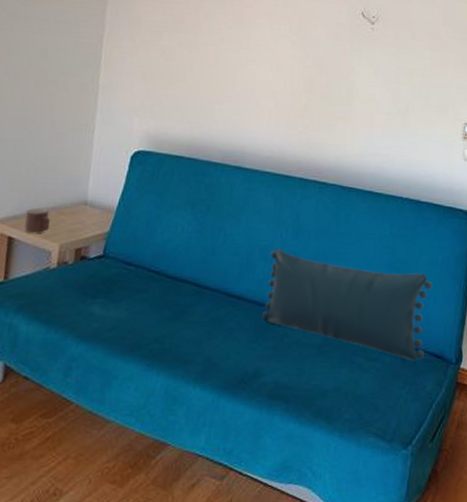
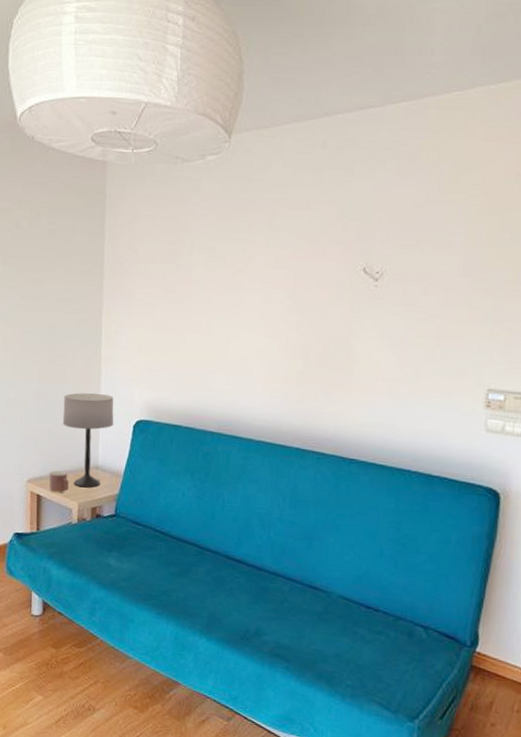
table lamp: none [47,121,110,227] -> present [62,393,114,488]
pillow: present [262,248,433,361] -> none [262,517,445,639]

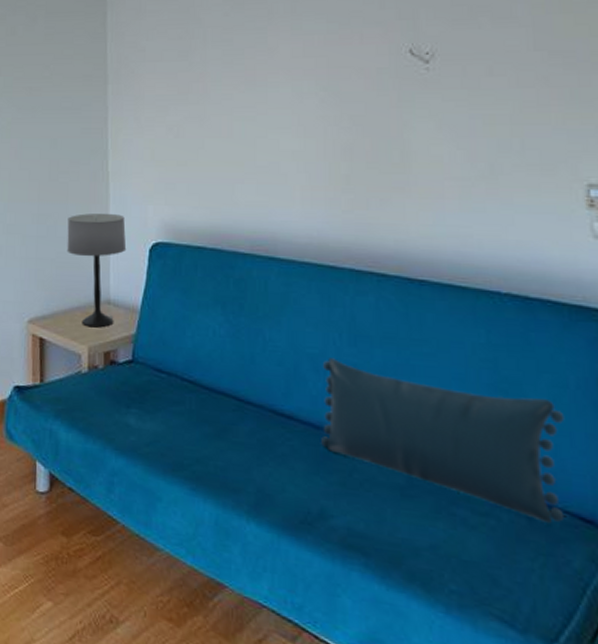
mug: present [49,470,69,494] -> none [53,307,76,336]
pillow: none [262,517,445,639] -> present [321,358,565,523]

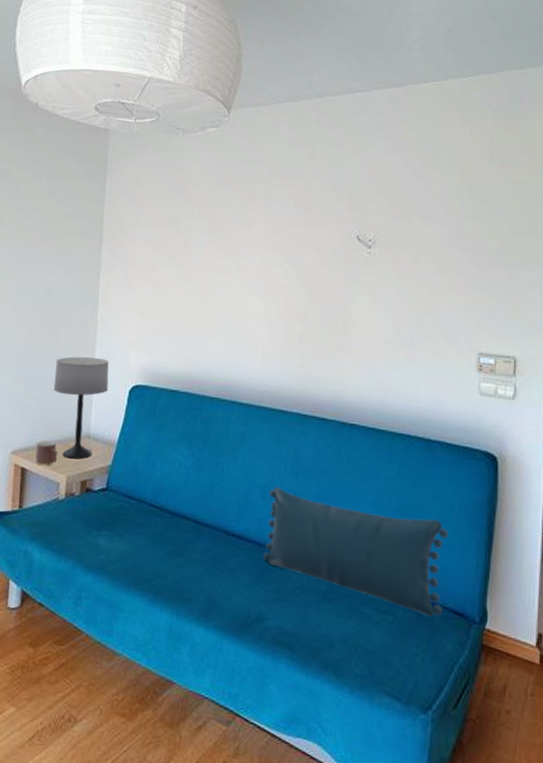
mug: none [53,307,76,336] -> present [35,440,58,466]

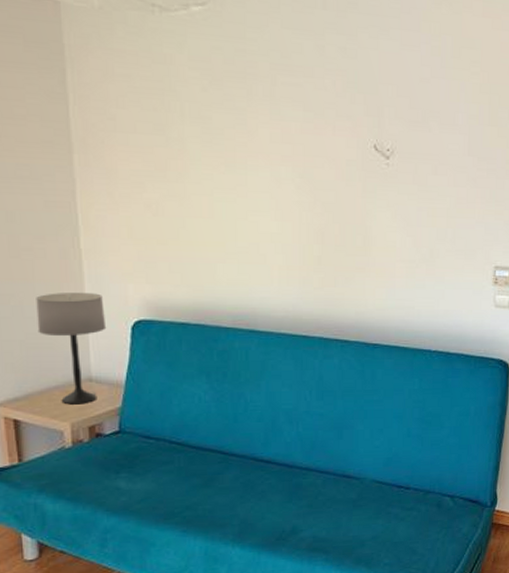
mug: present [35,440,58,466] -> none [27,387,55,415]
pillow: present [263,487,449,617] -> none [294,411,466,507]

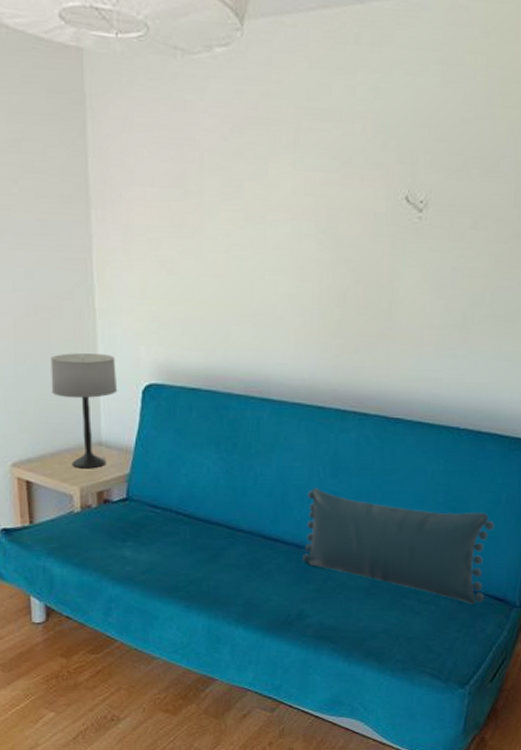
pillow: none [294,411,466,507] -> present [302,488,495,604]

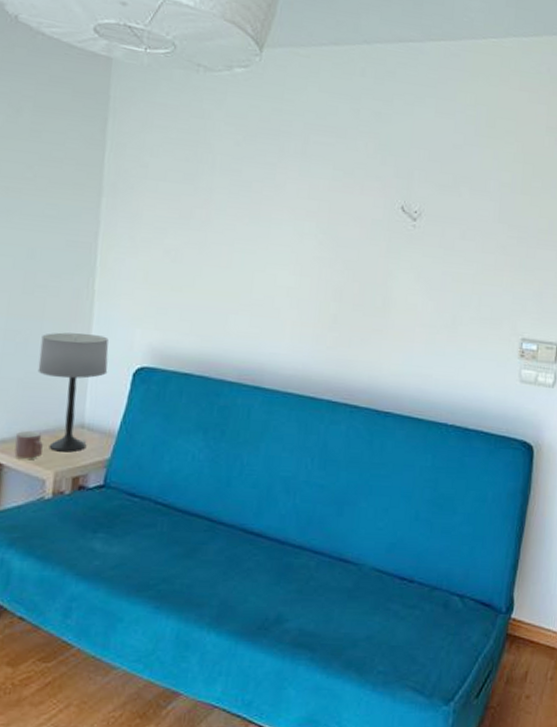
mug: none [39,449,66,478] -> present [14,430,43,460]
pillow: present [302,488,495,604] -> none [284,480,481,609]

